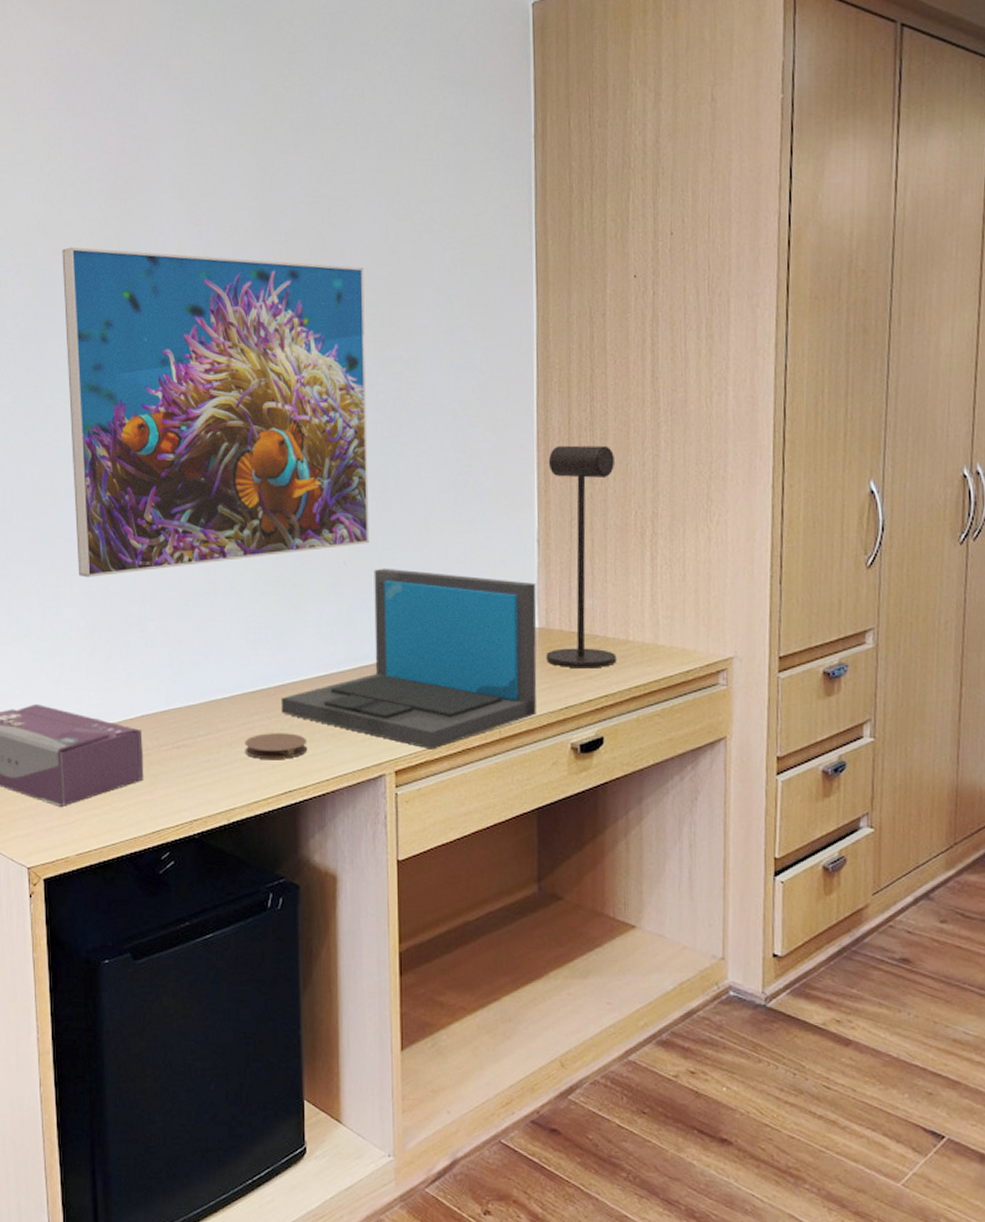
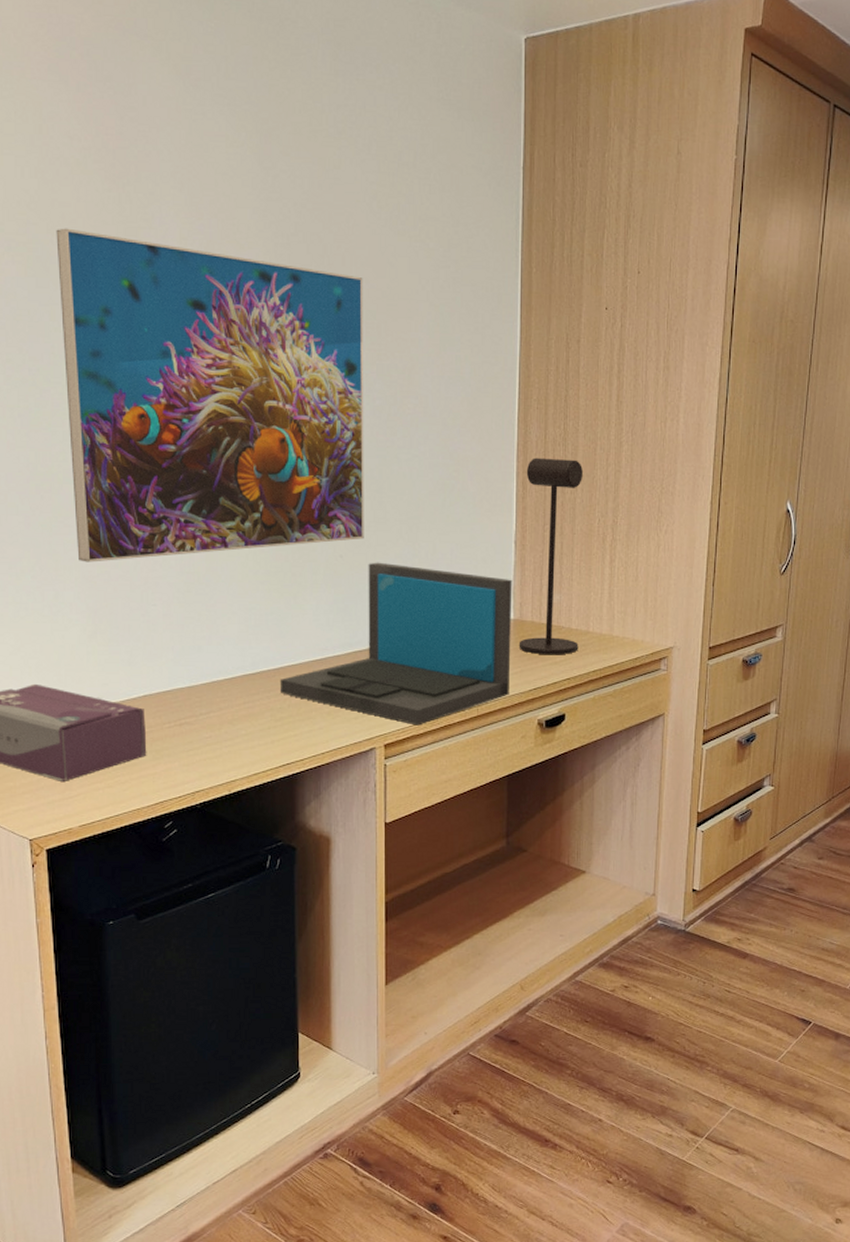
coaster: present [244,733,308,760] -> none [245,711,305,736]

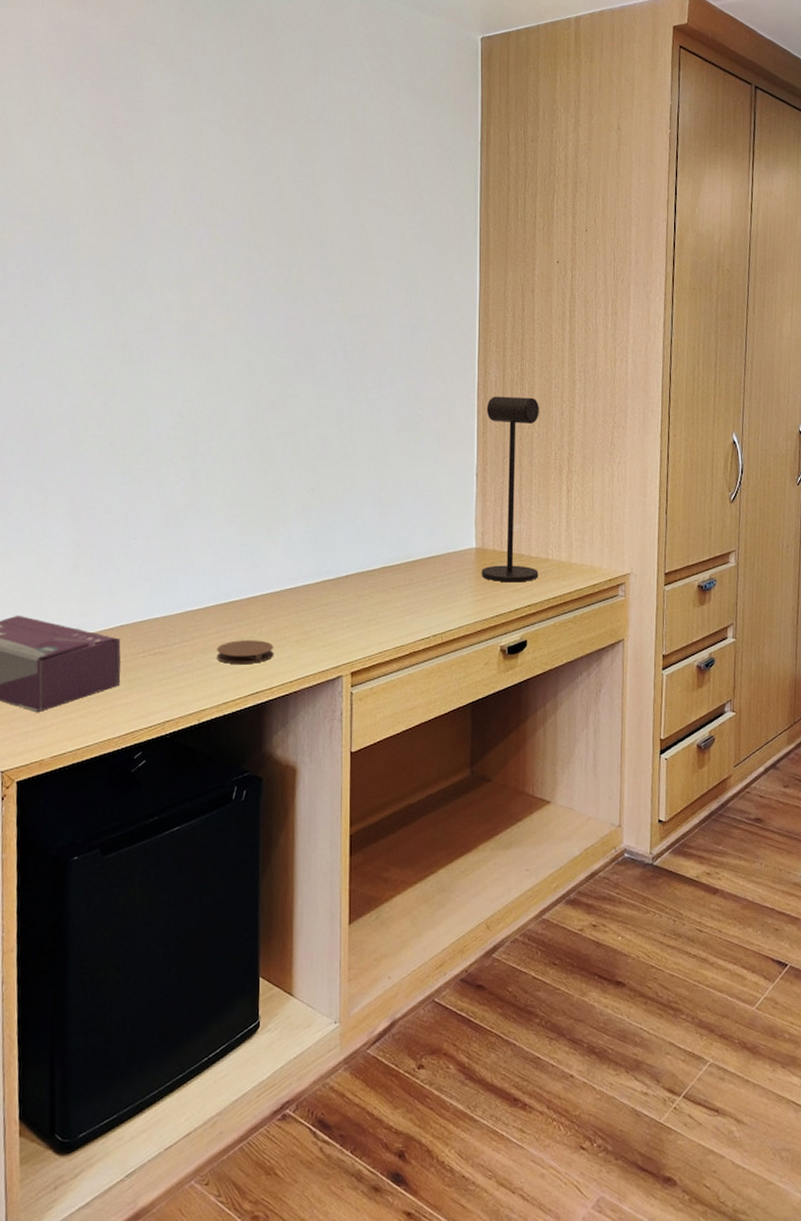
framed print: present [56,228,364,562] -> none [65,201,337,498]
coaster: none [245,711,305,736] -> present [216,640,274,665]
laptop: present [280,562,512,726] -> none [251,495,474,653]

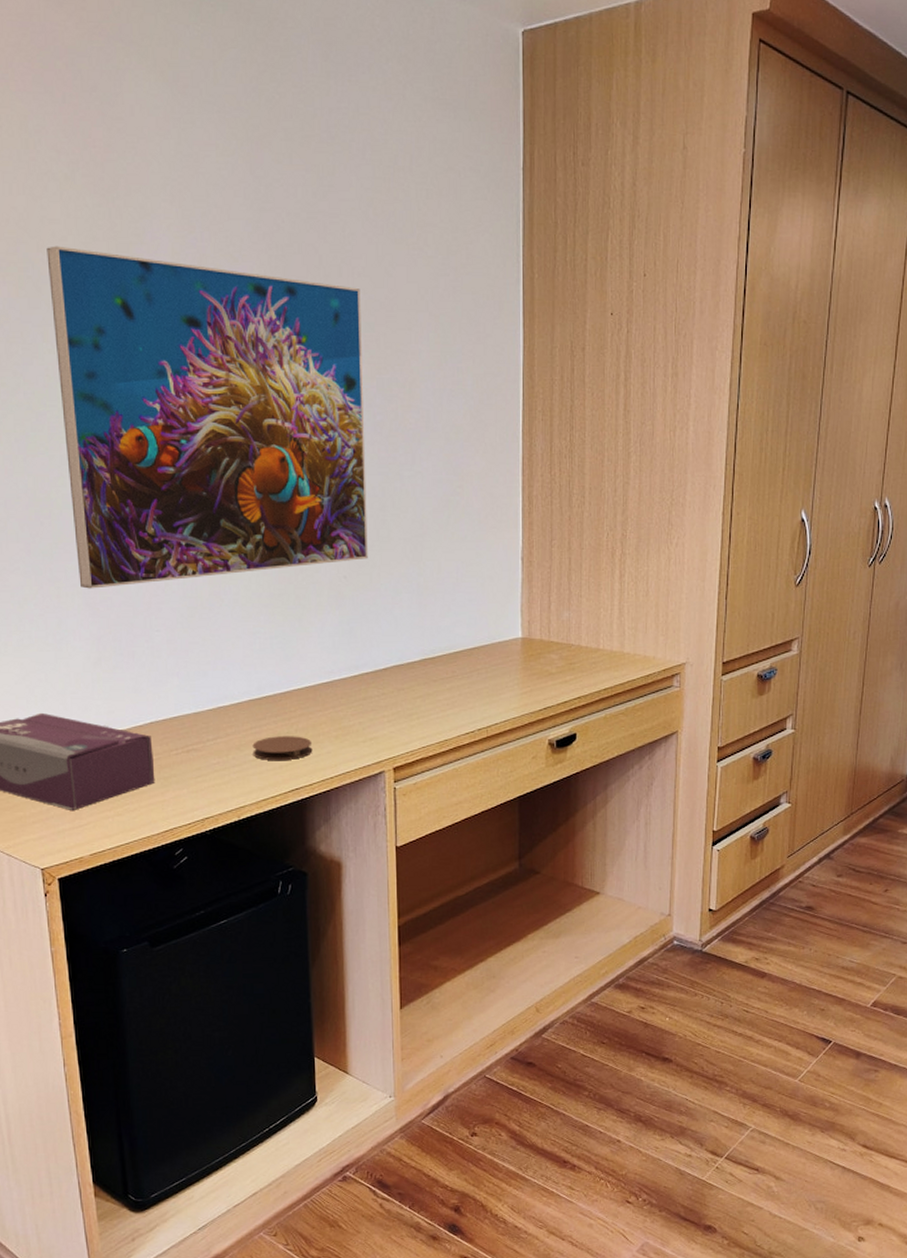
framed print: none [65,201,337,498] -> present [46,246,368,589]
desk lamp: present [481,396,539,583] -> none [527,471,590,674]

